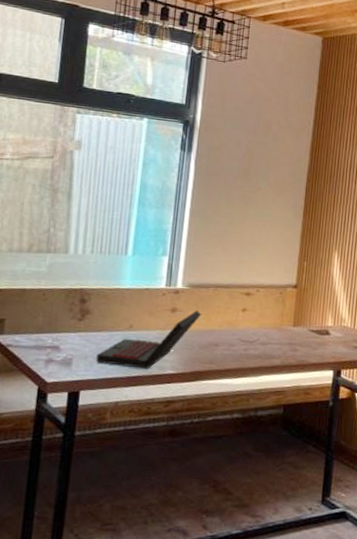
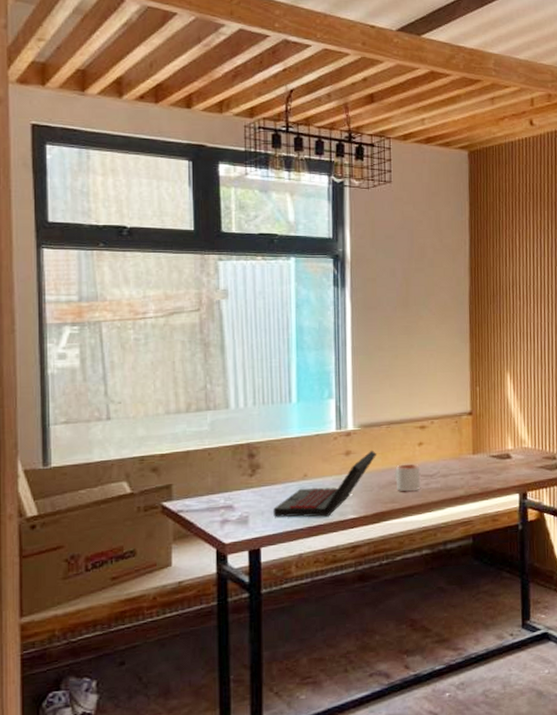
mug: none [215,327,241,355] -> present [394,463,421,492]

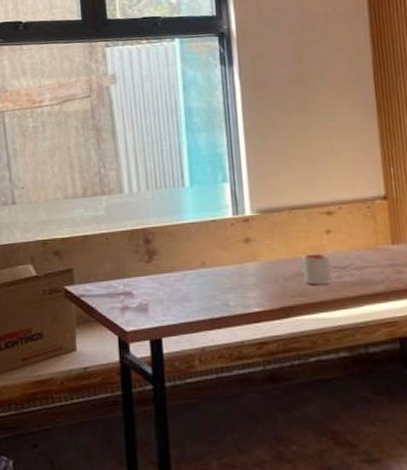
laptop: present [273,450,378,517] -> none [172,237,280,309]

